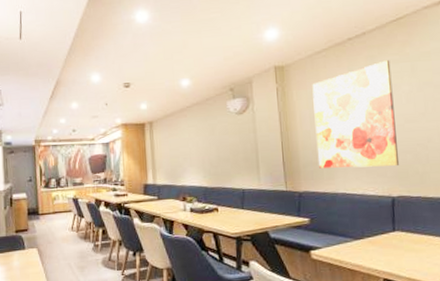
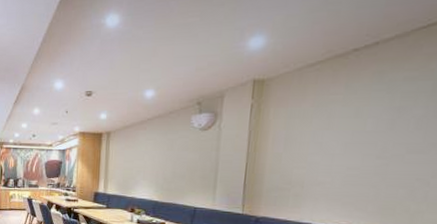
wall art: present [312,60,400,168] -> none [284,77,405,200]

